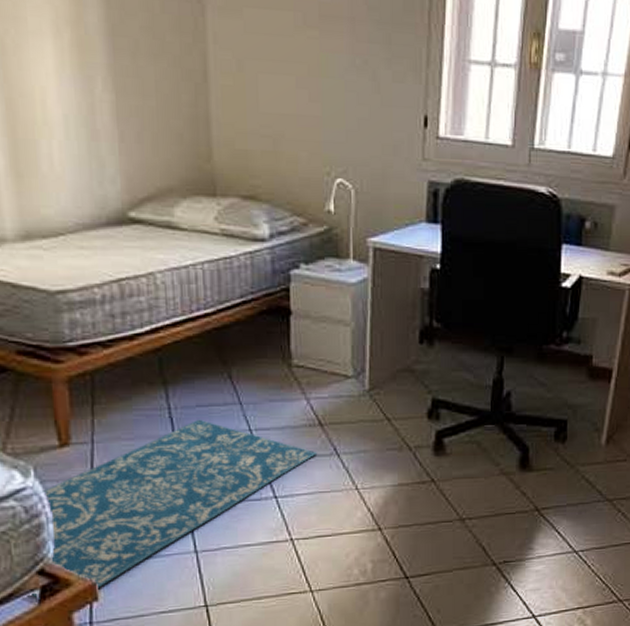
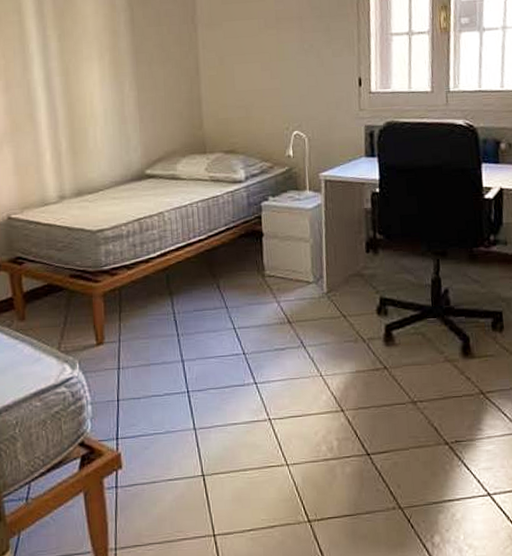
rug: present [28,419,318,599] -> none [73,321,288,466]

